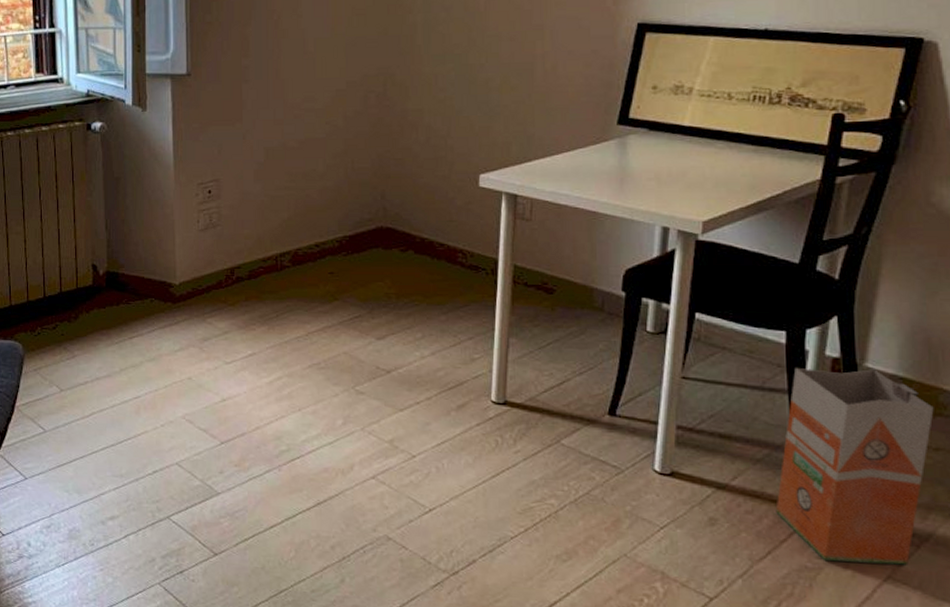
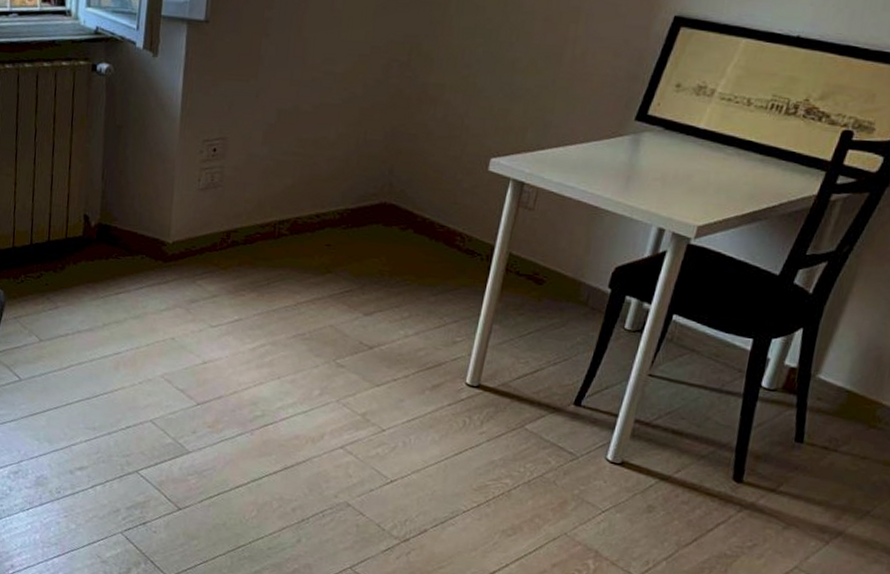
waste bin: present [775,368,934,565] -> none [708,374,870,558]

